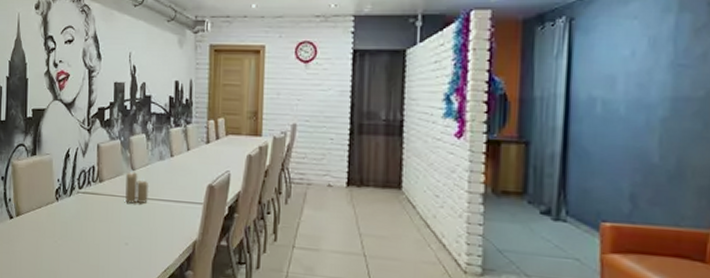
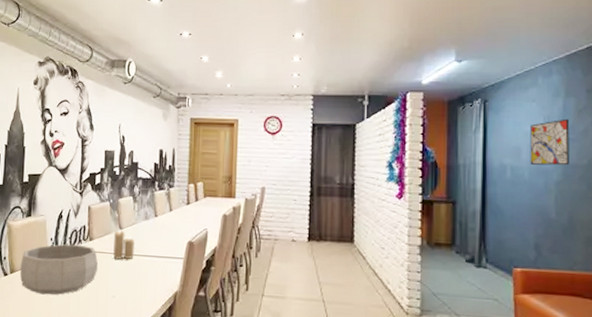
decorative bowl: none [26,186,110,241] -> present [19,244,99,295]
wall art: none [627,39,683,99] -> present [530,118,570,166]

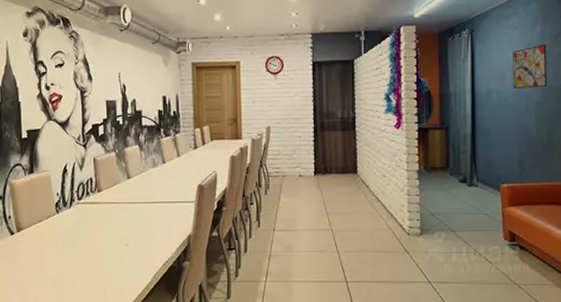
decorative bowl: present [19,244,99,295] -> none [26,197,109,250]
candle: present [113,228,136,260] -> none [123,177,145,208]

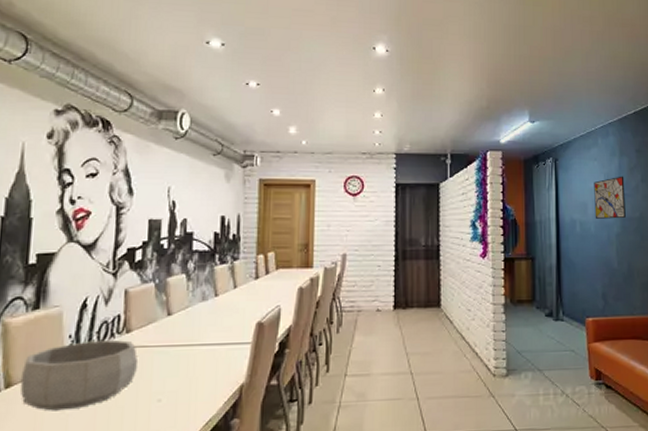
decorative bowl: none [26,197,109,250] -> present [20,339,139,411]

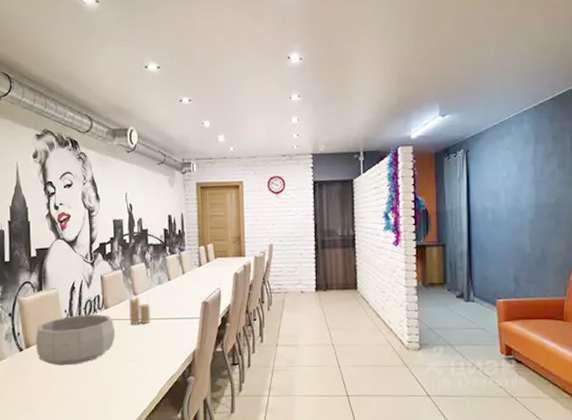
candle: none [159,314,189,353] -> present [129,295,151,325]
wall art: present [594,176,626,219] -> none [507,163,540,206]

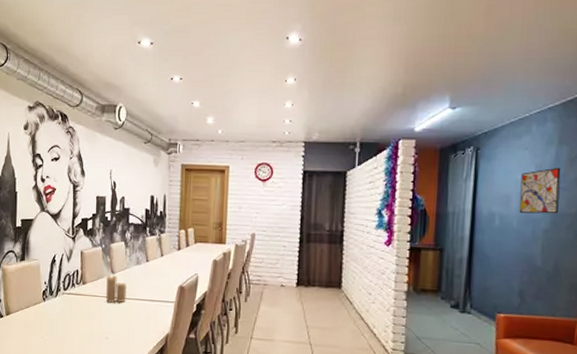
decorative bowl: present [35,314,116,366] -> none [15,287,92,336]
wall art: none [507,163,540,206] -> present [518,167,561,214]

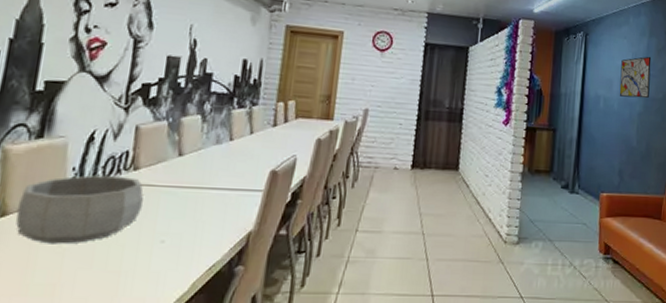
decorative bowl: none [15,287,92,336] -> present [15,175,144,244]
candle: present [106,273,128,303] -> none [167,154,200,194]

